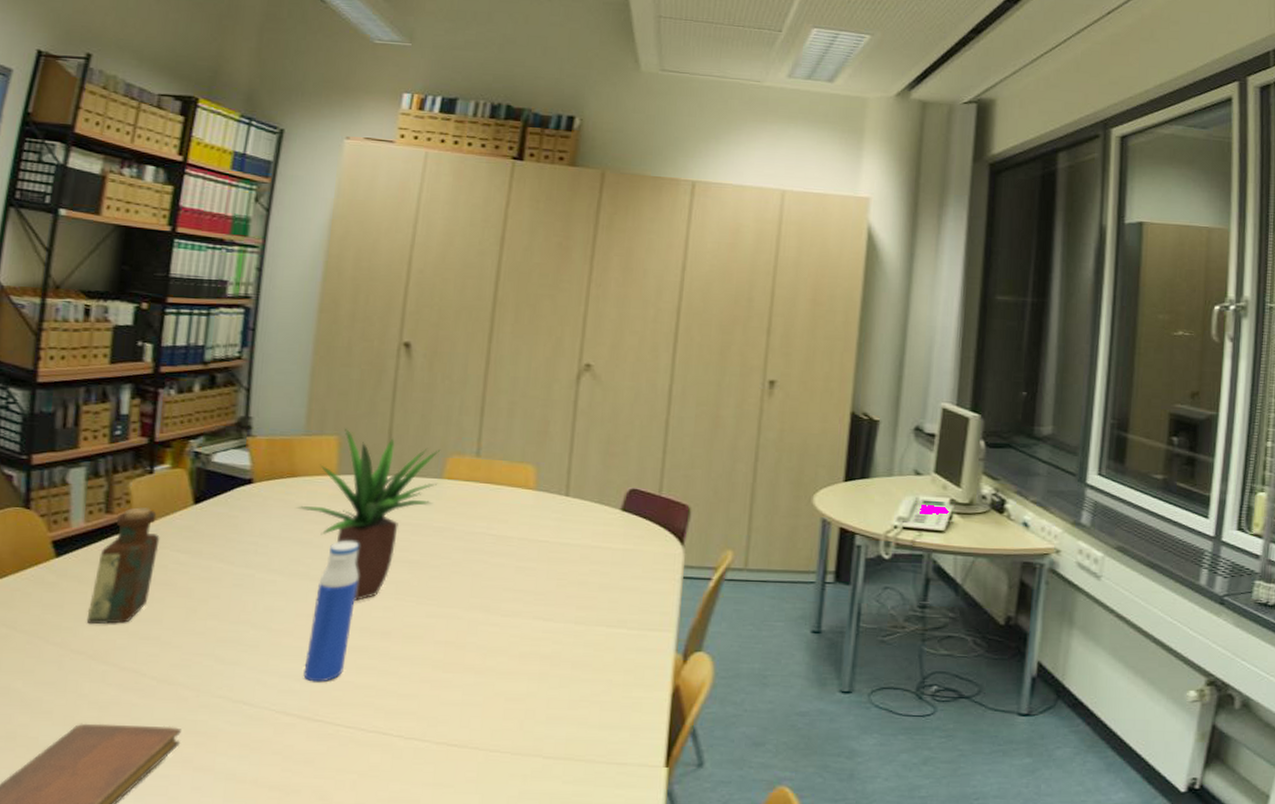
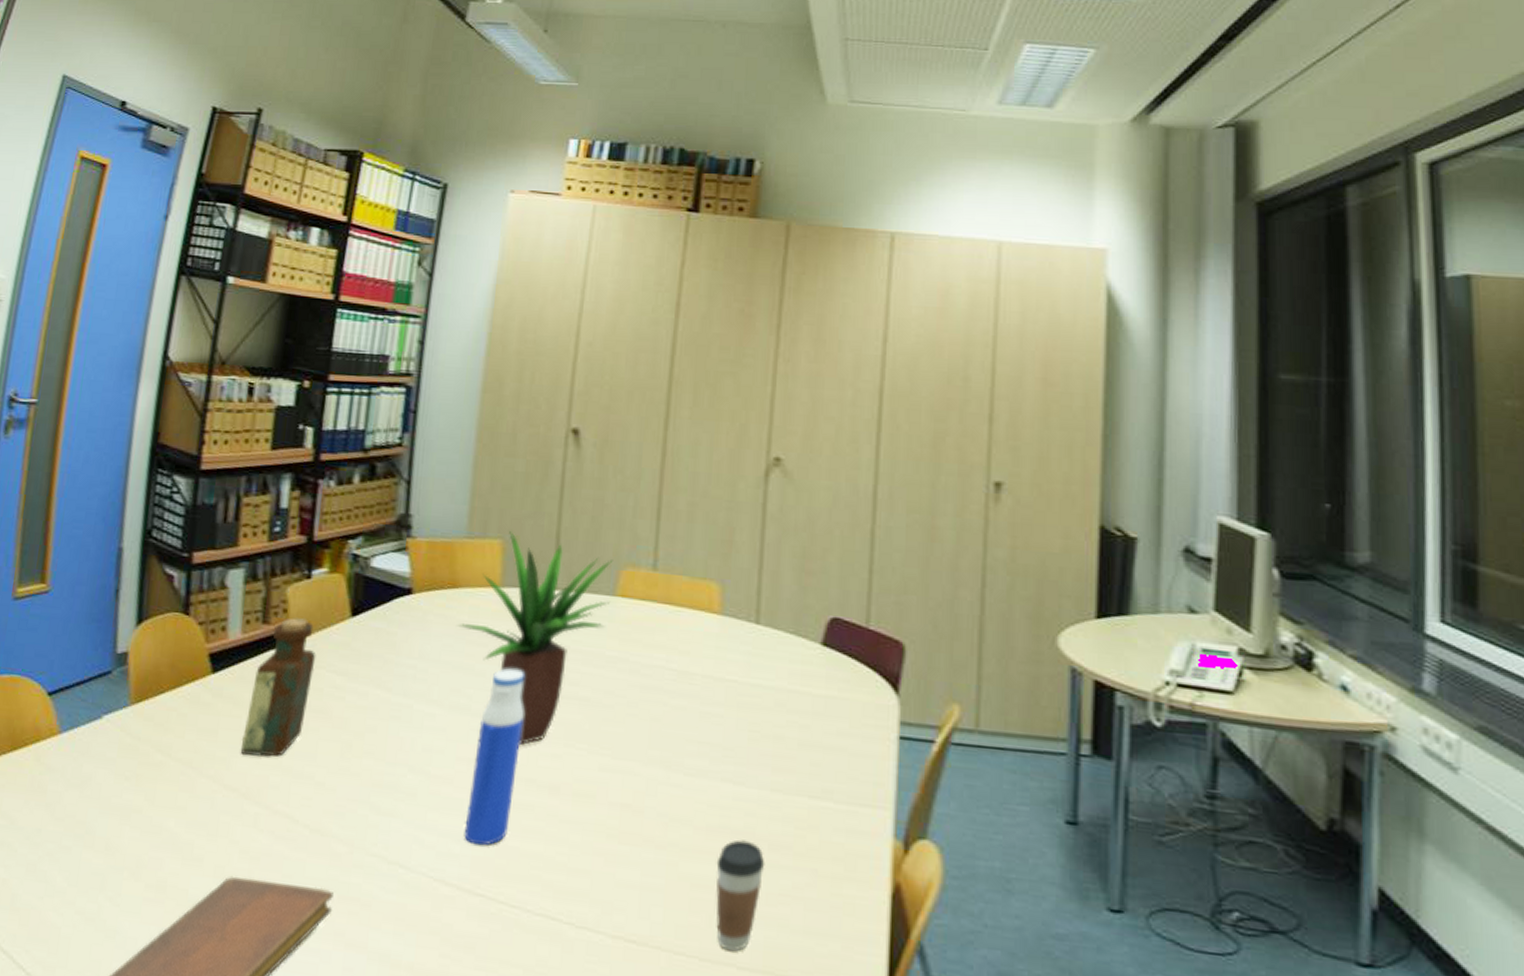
coffee cup: none [526,662,569,746] -> present [716,839,765,952]

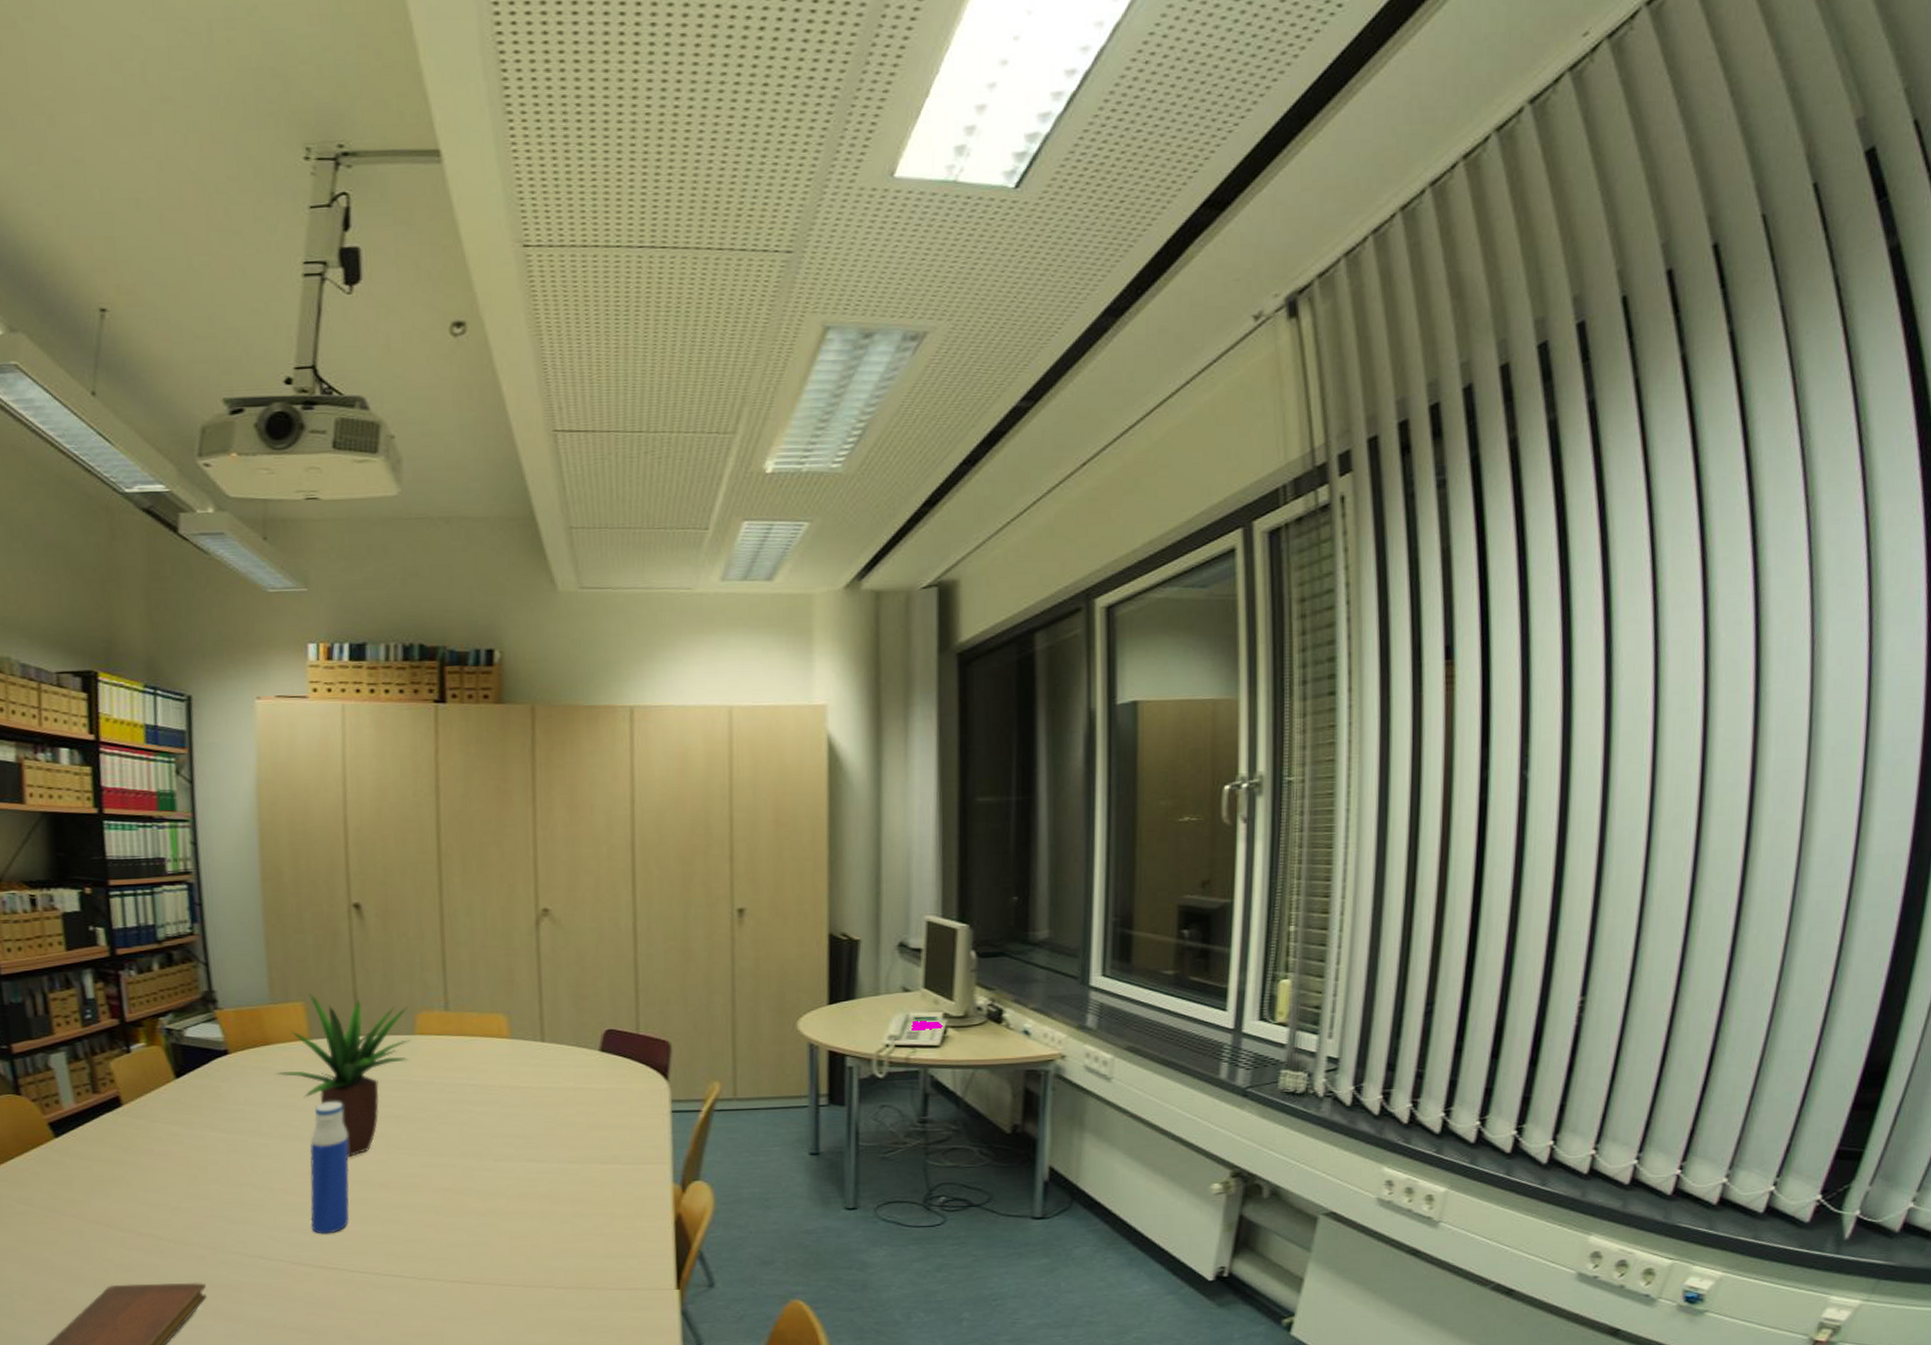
bottle: present [240,617,316,757] -> none [95,1084,151,1197]
coffee cup: present [716,839,765,952] -> none [529,1200,570,1278]

